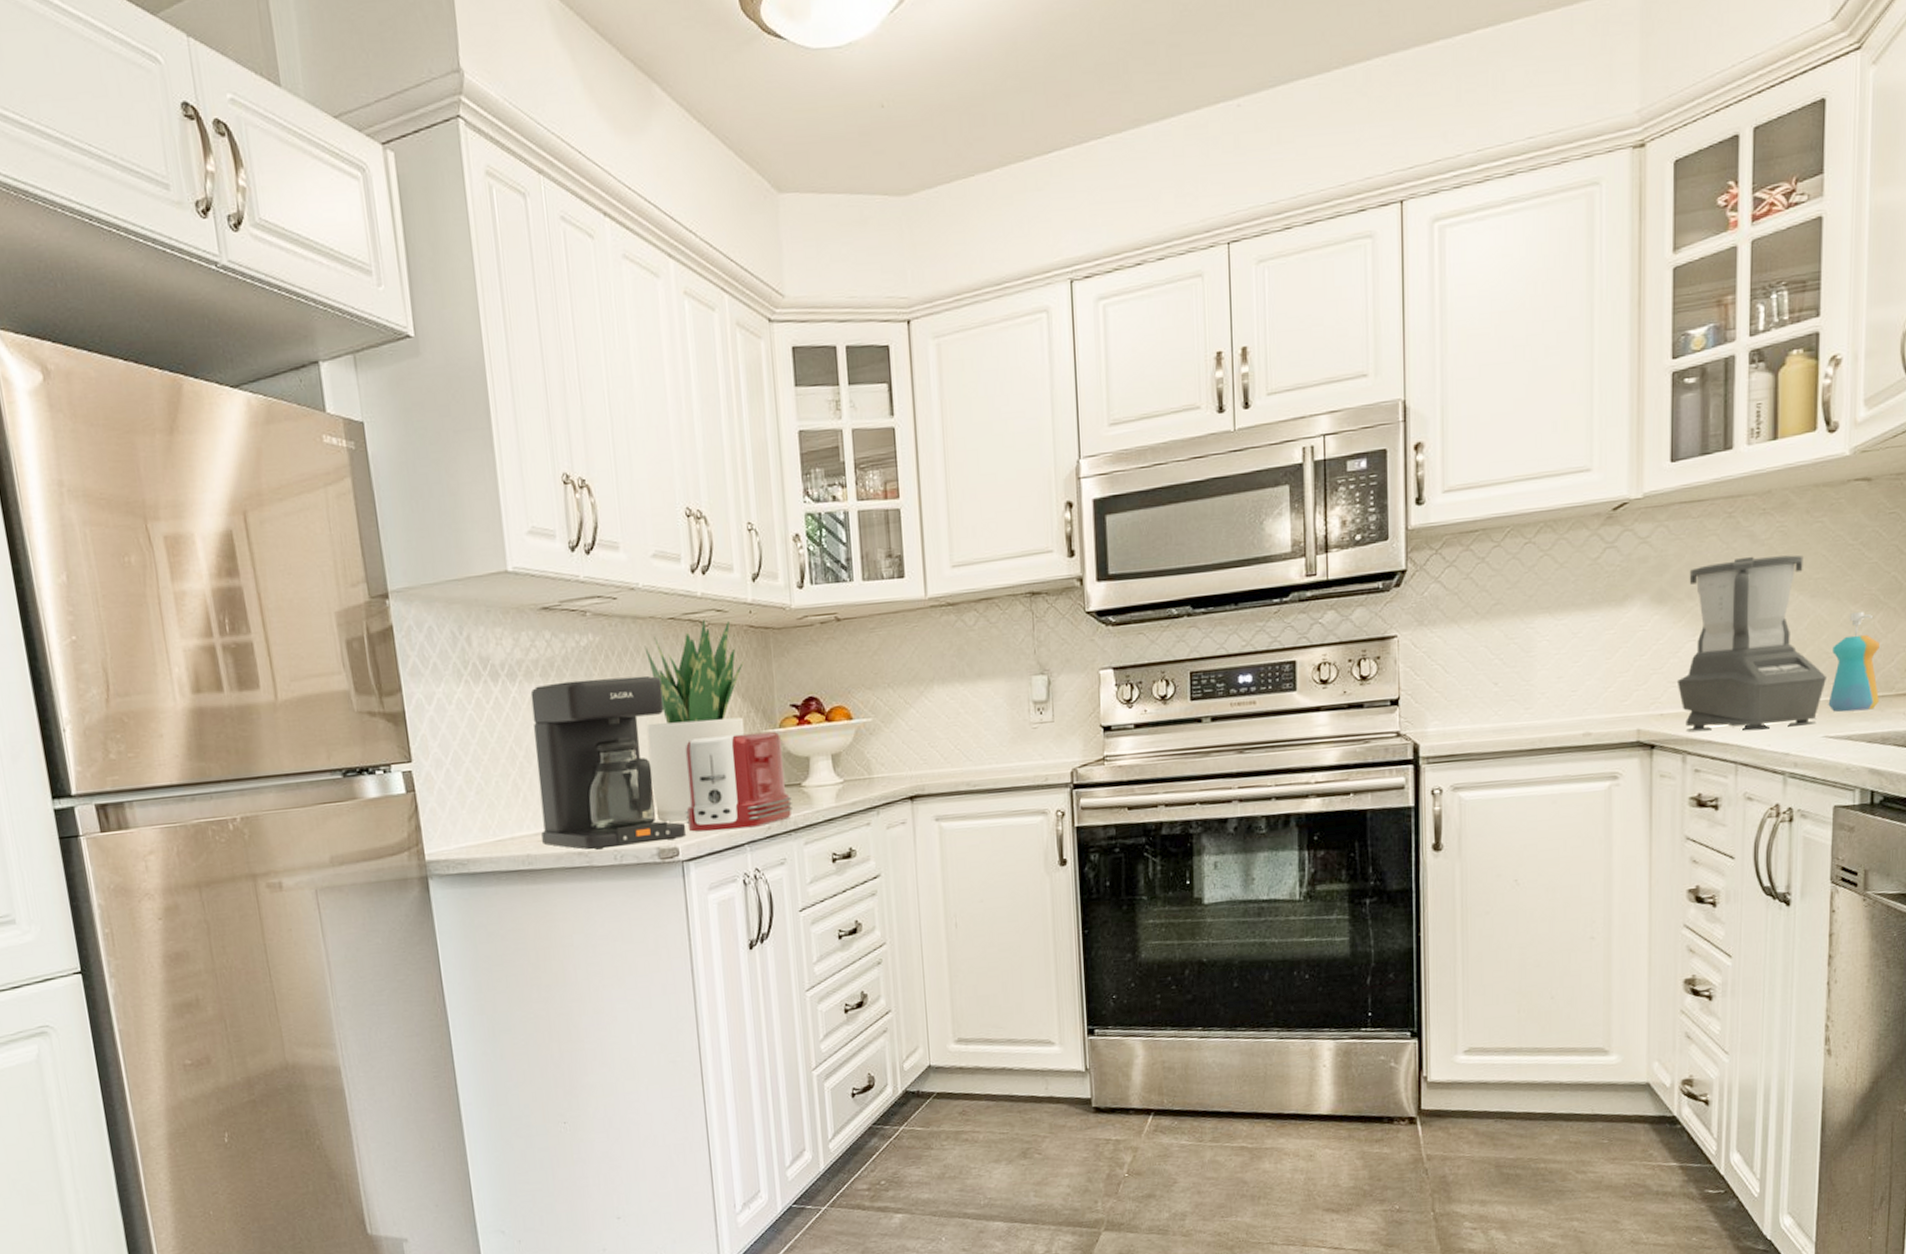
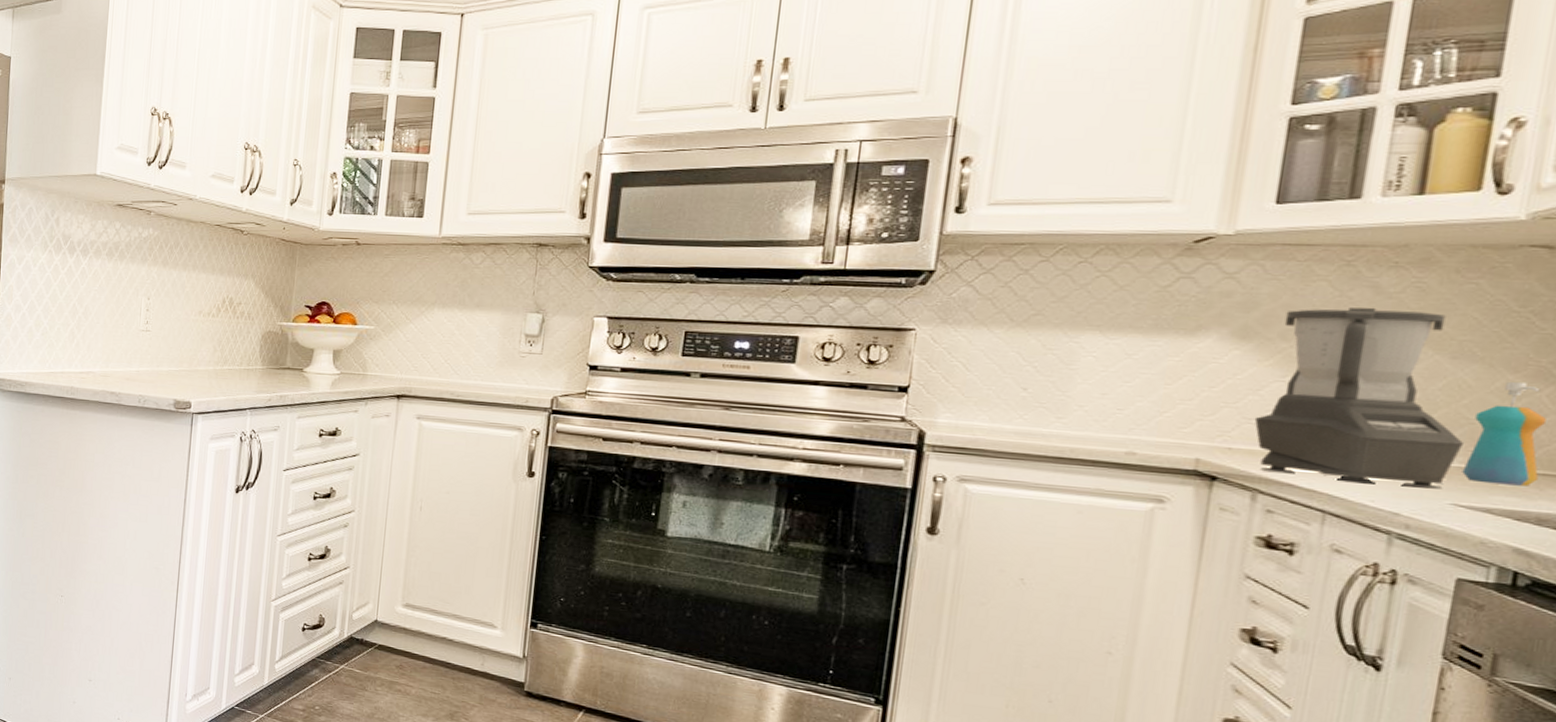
coffee maker: present [530,675,686,851] -> none [85,261,201,396]
planter: present [644,619,745,822] -> none [178,229,271,382]
toaster: present [684,731,792,832] -> none [201,320,293,397]

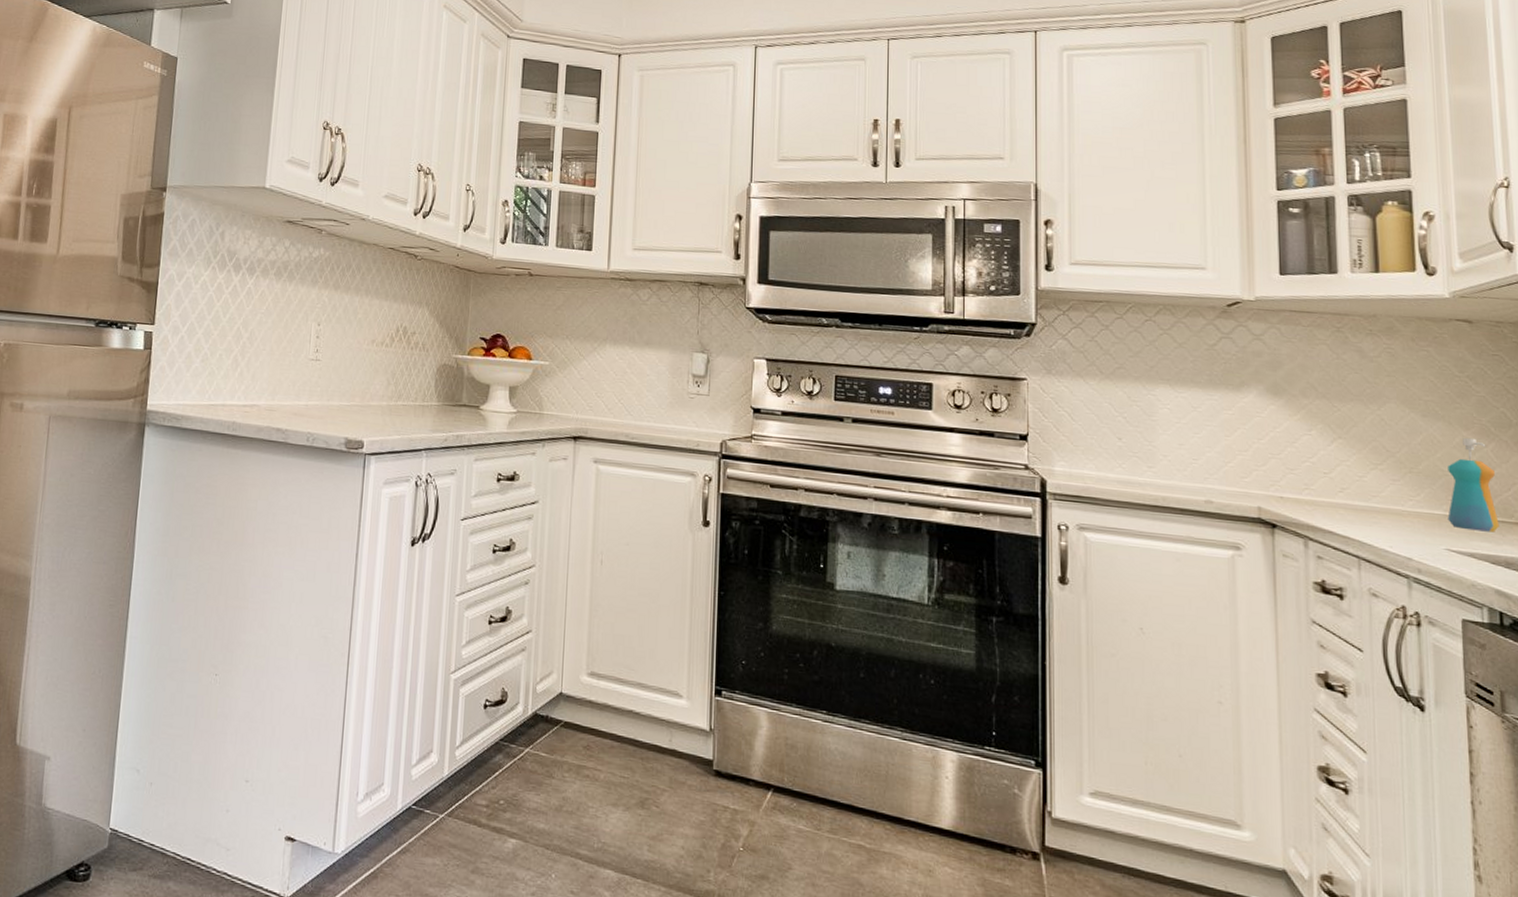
blender: present [1254,308,1465,489] -> none [1295,369,1445,536]

